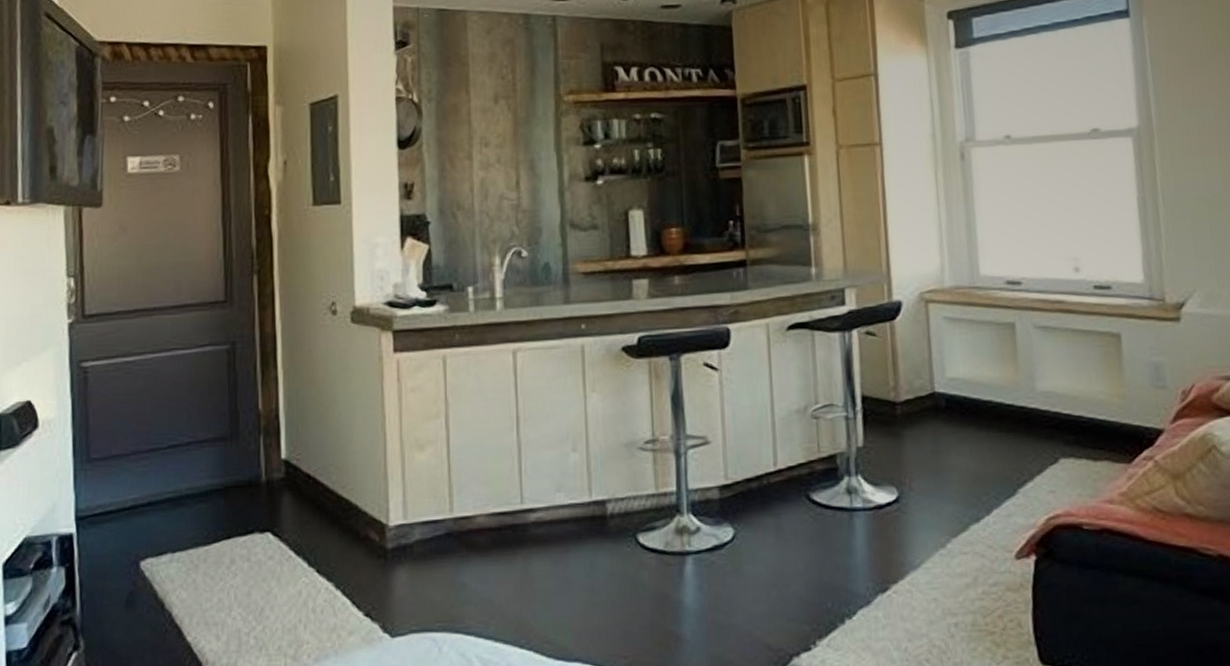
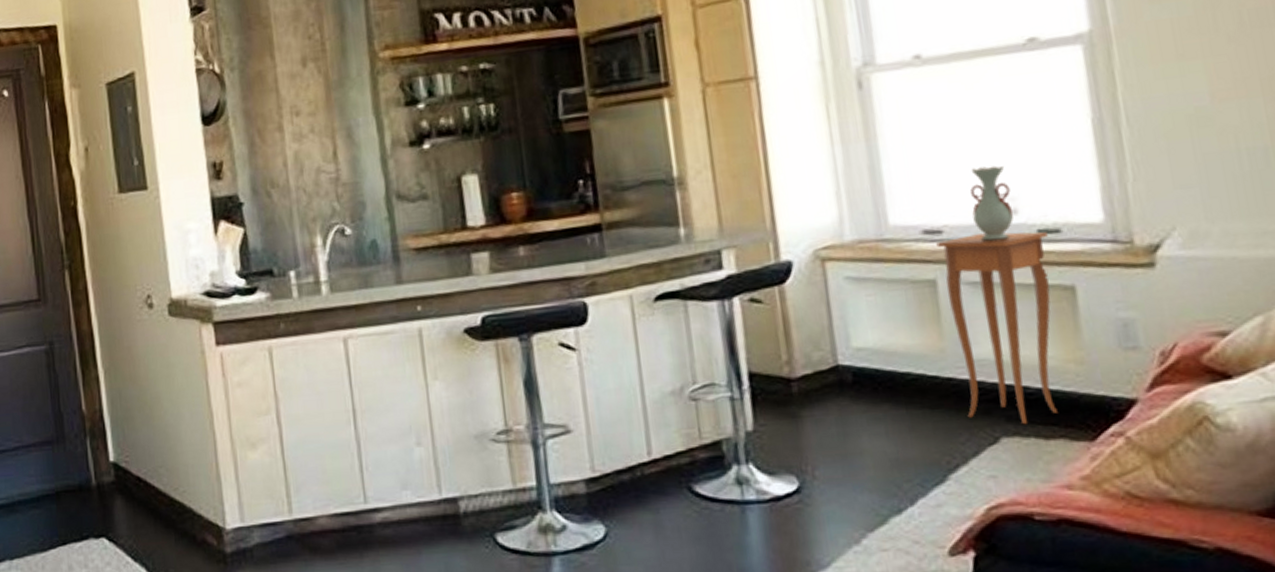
side table: none [1016,286,1104,448] -> present [936,232,1057,425]
vase: none [1044,231,1077,294] -> present [970,165,1014,242]

